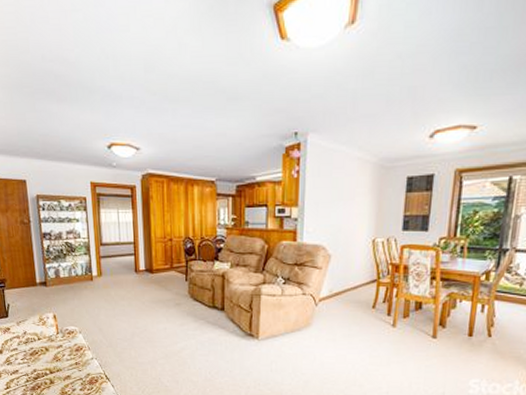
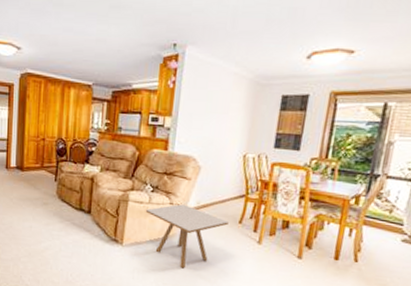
side table: none [278,294,362,357] -> present [145,204,229,269]

